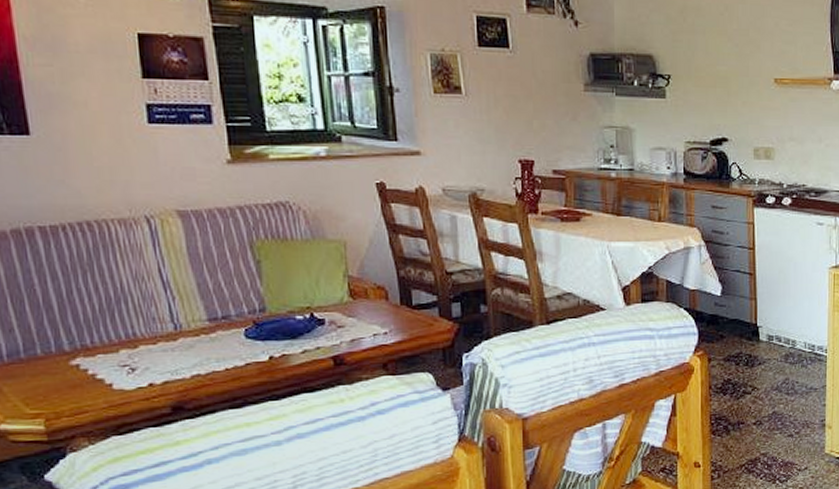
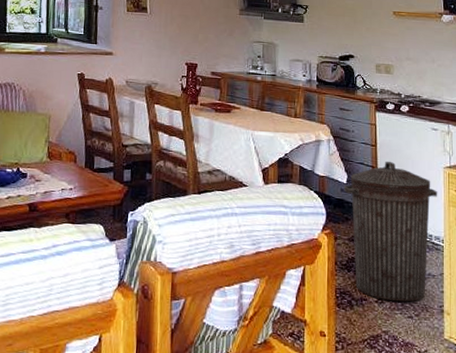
trash can: none [718,265,822,421] -> present [344,161,438,302]

